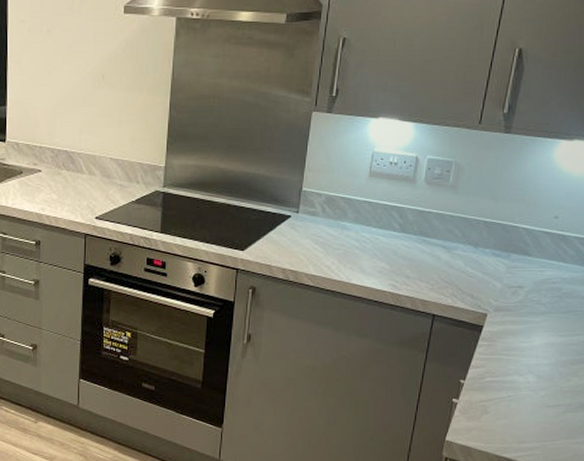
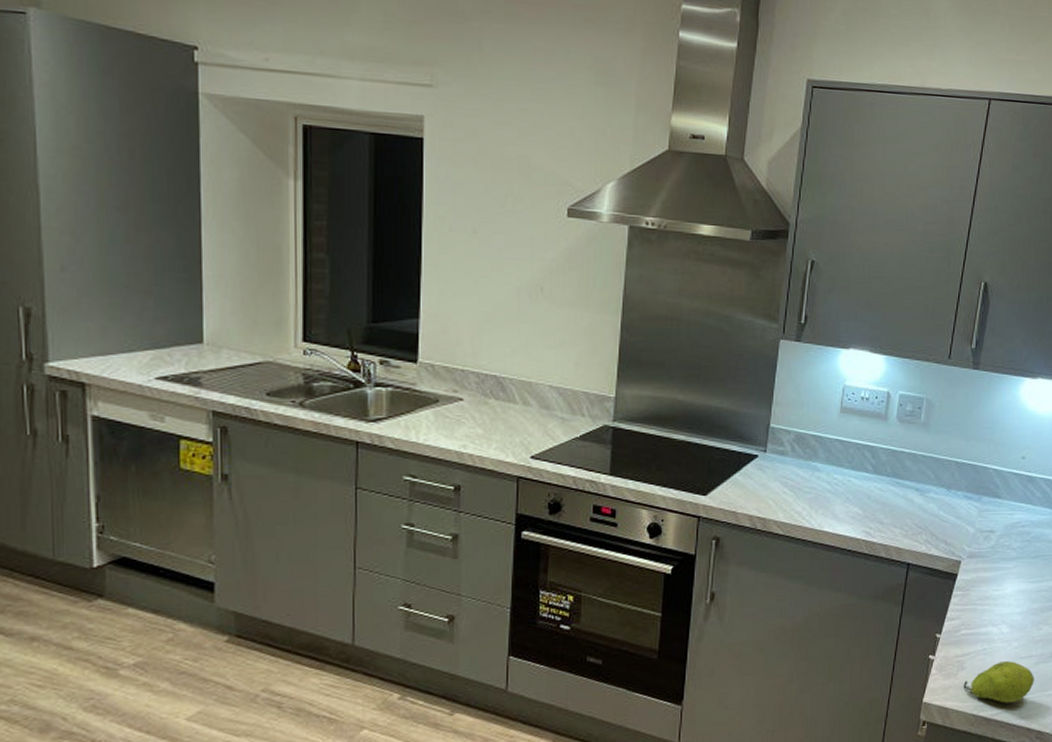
fruit: none [487,407,561,447] -> present [963,660,1034,703]

